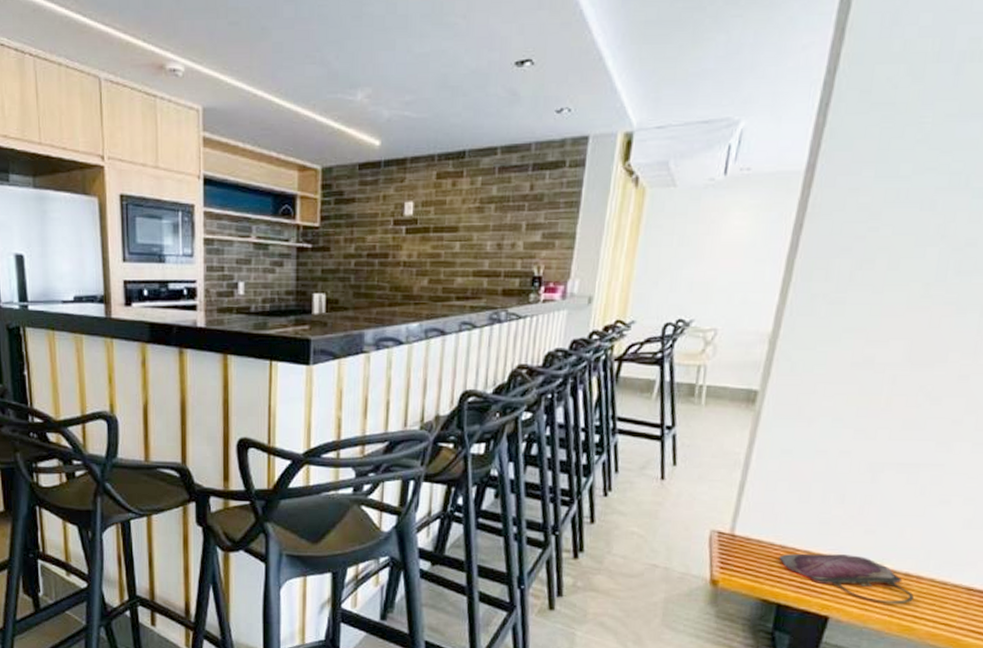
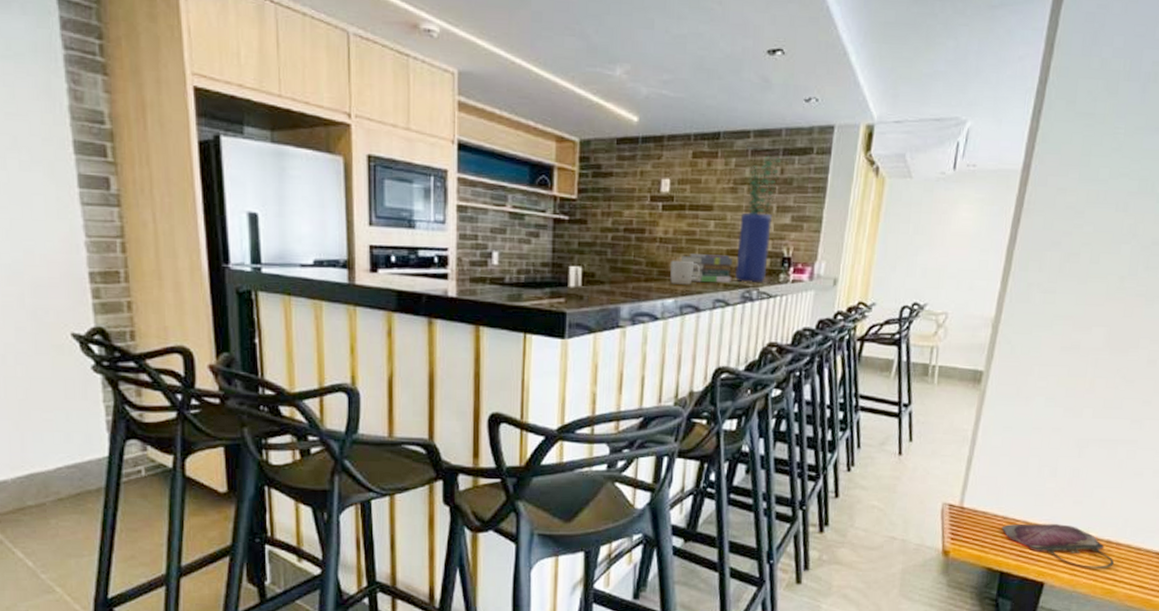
mug: none [414,283,447,308] -> present [670,260,701,285]
books: none [426,276,479,306] -> present [682,254,732,283]
vase: none [481,165,531,303] -> present [734,150,781,282]

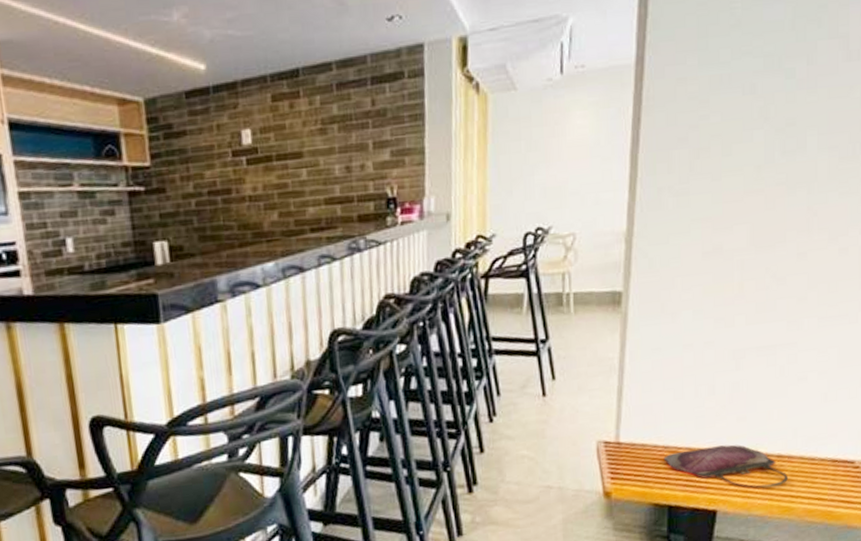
mug: present [670,260,701,285] -> none [265,216,300,246]
books: present [682,254,732,283] -> none [276,204,334,240]
vase: present [734,150,781,282] -> none [335,80,371,232]

